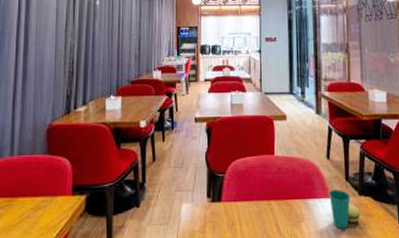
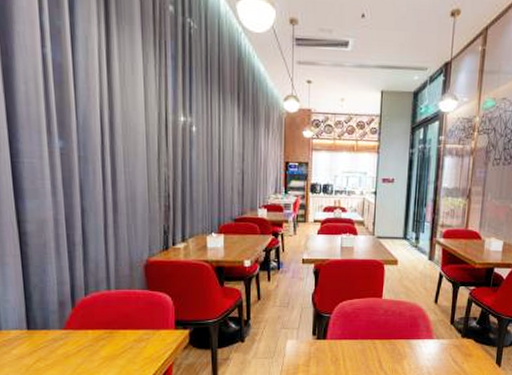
cup: present [329,189,361,229] -> none [432,331,461,366]

